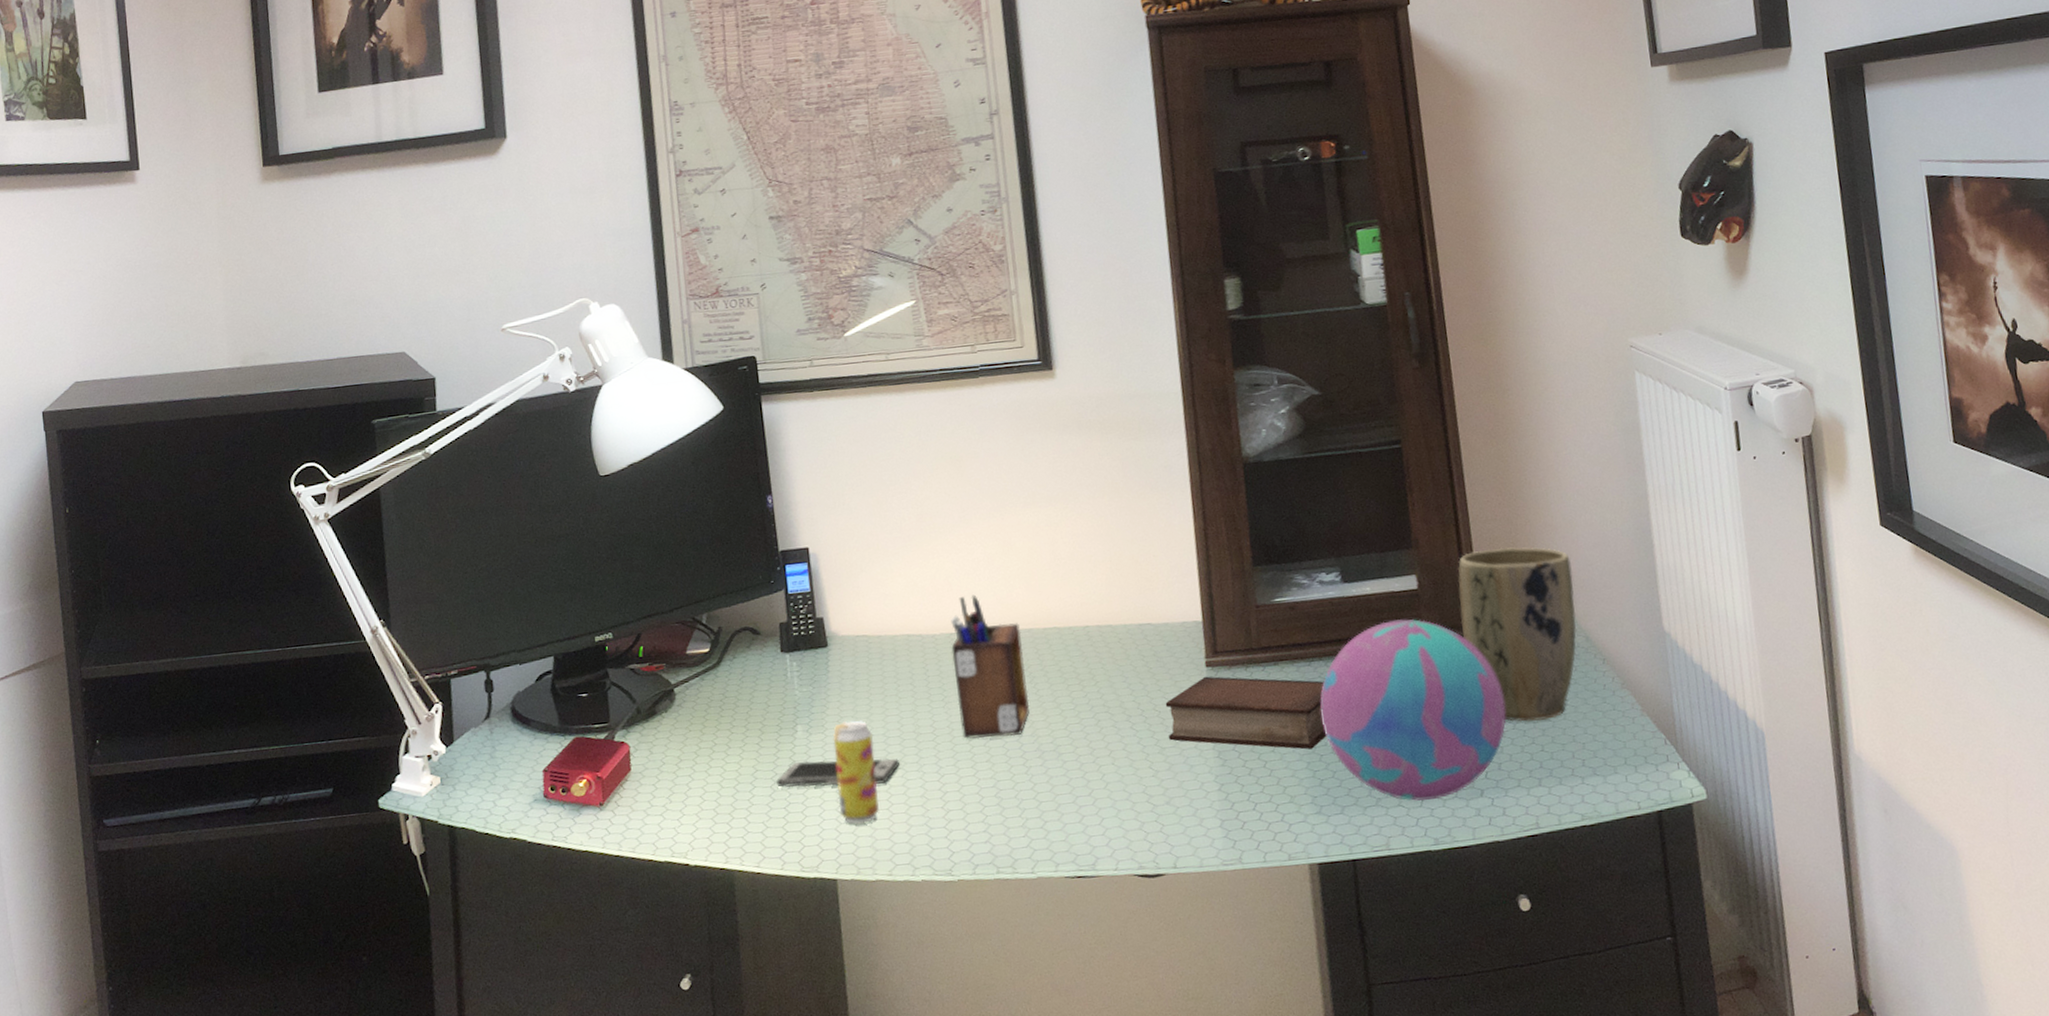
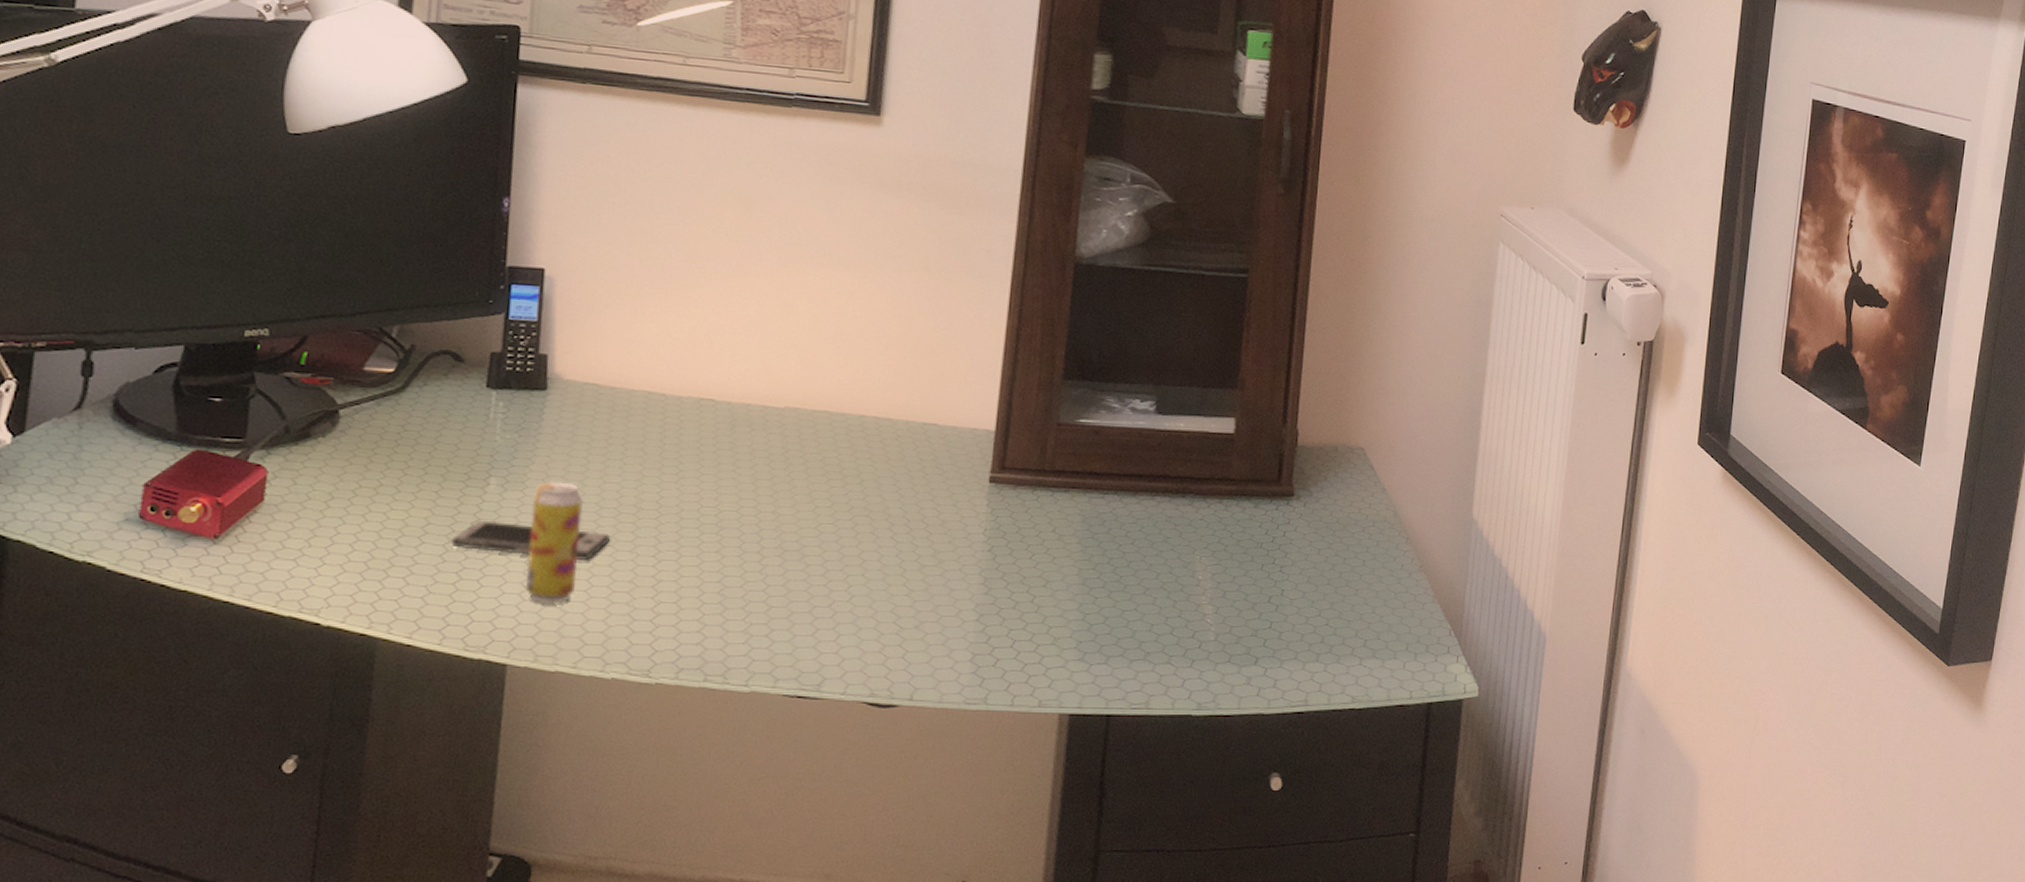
desk organizer: present [951,594,1030,739] -> none [693,358,785,528]
book: present [1165,676,1327,750] -> none [931,493,1115,589]
decorative ball: present [1320,619,1506,801] -> none [1104,463,1300,661]
plant pot: present [1457,547,1577,722] -> none [1271,403,1396,593]

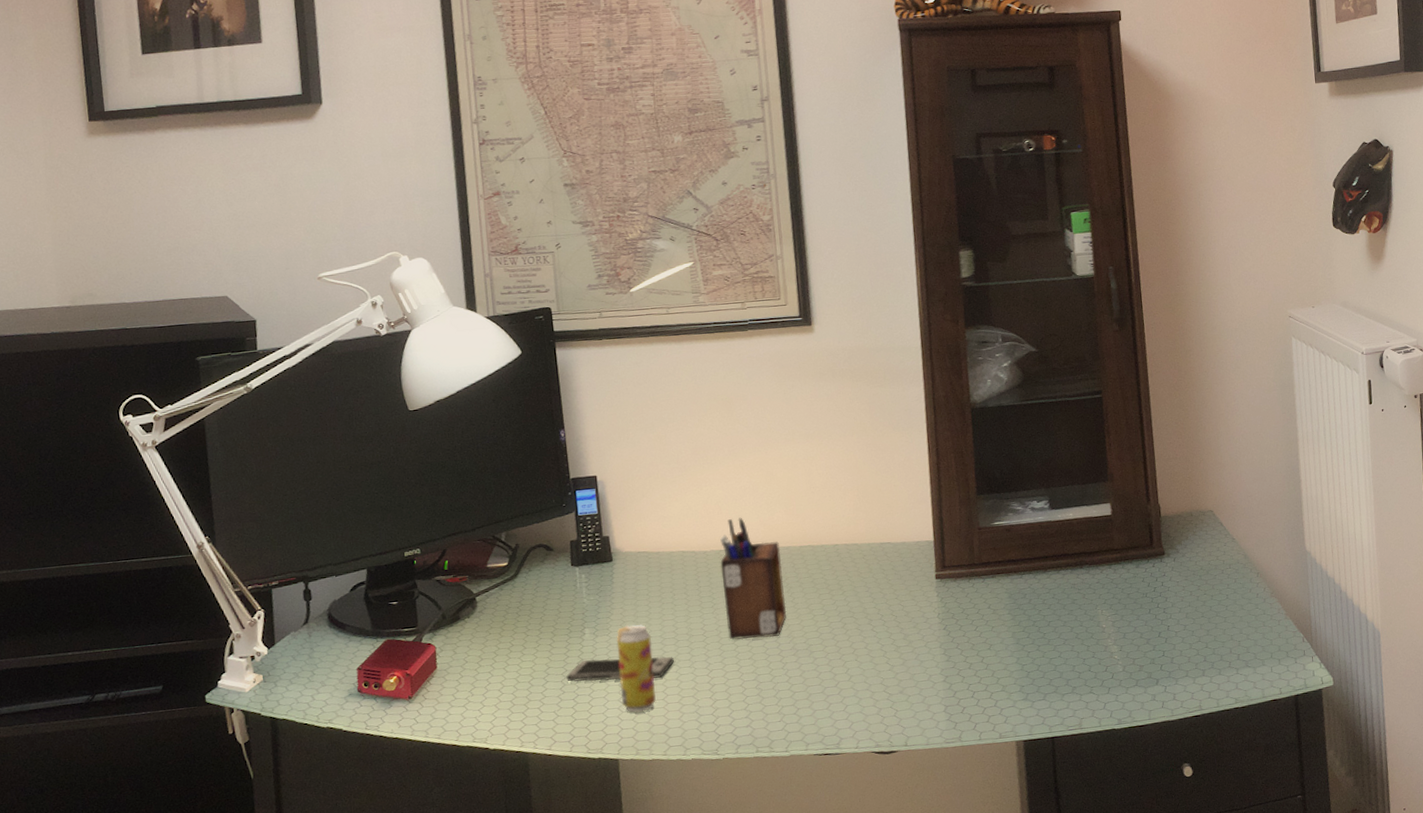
desk organizer: none [693,358,785,528] -> present [720,517,787,640]

